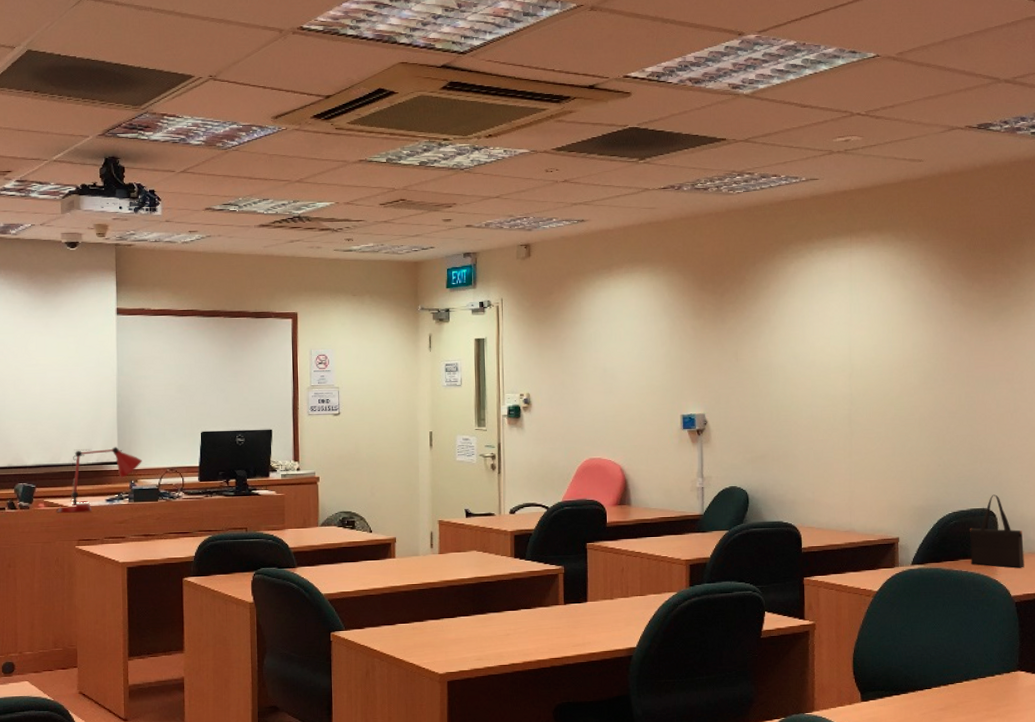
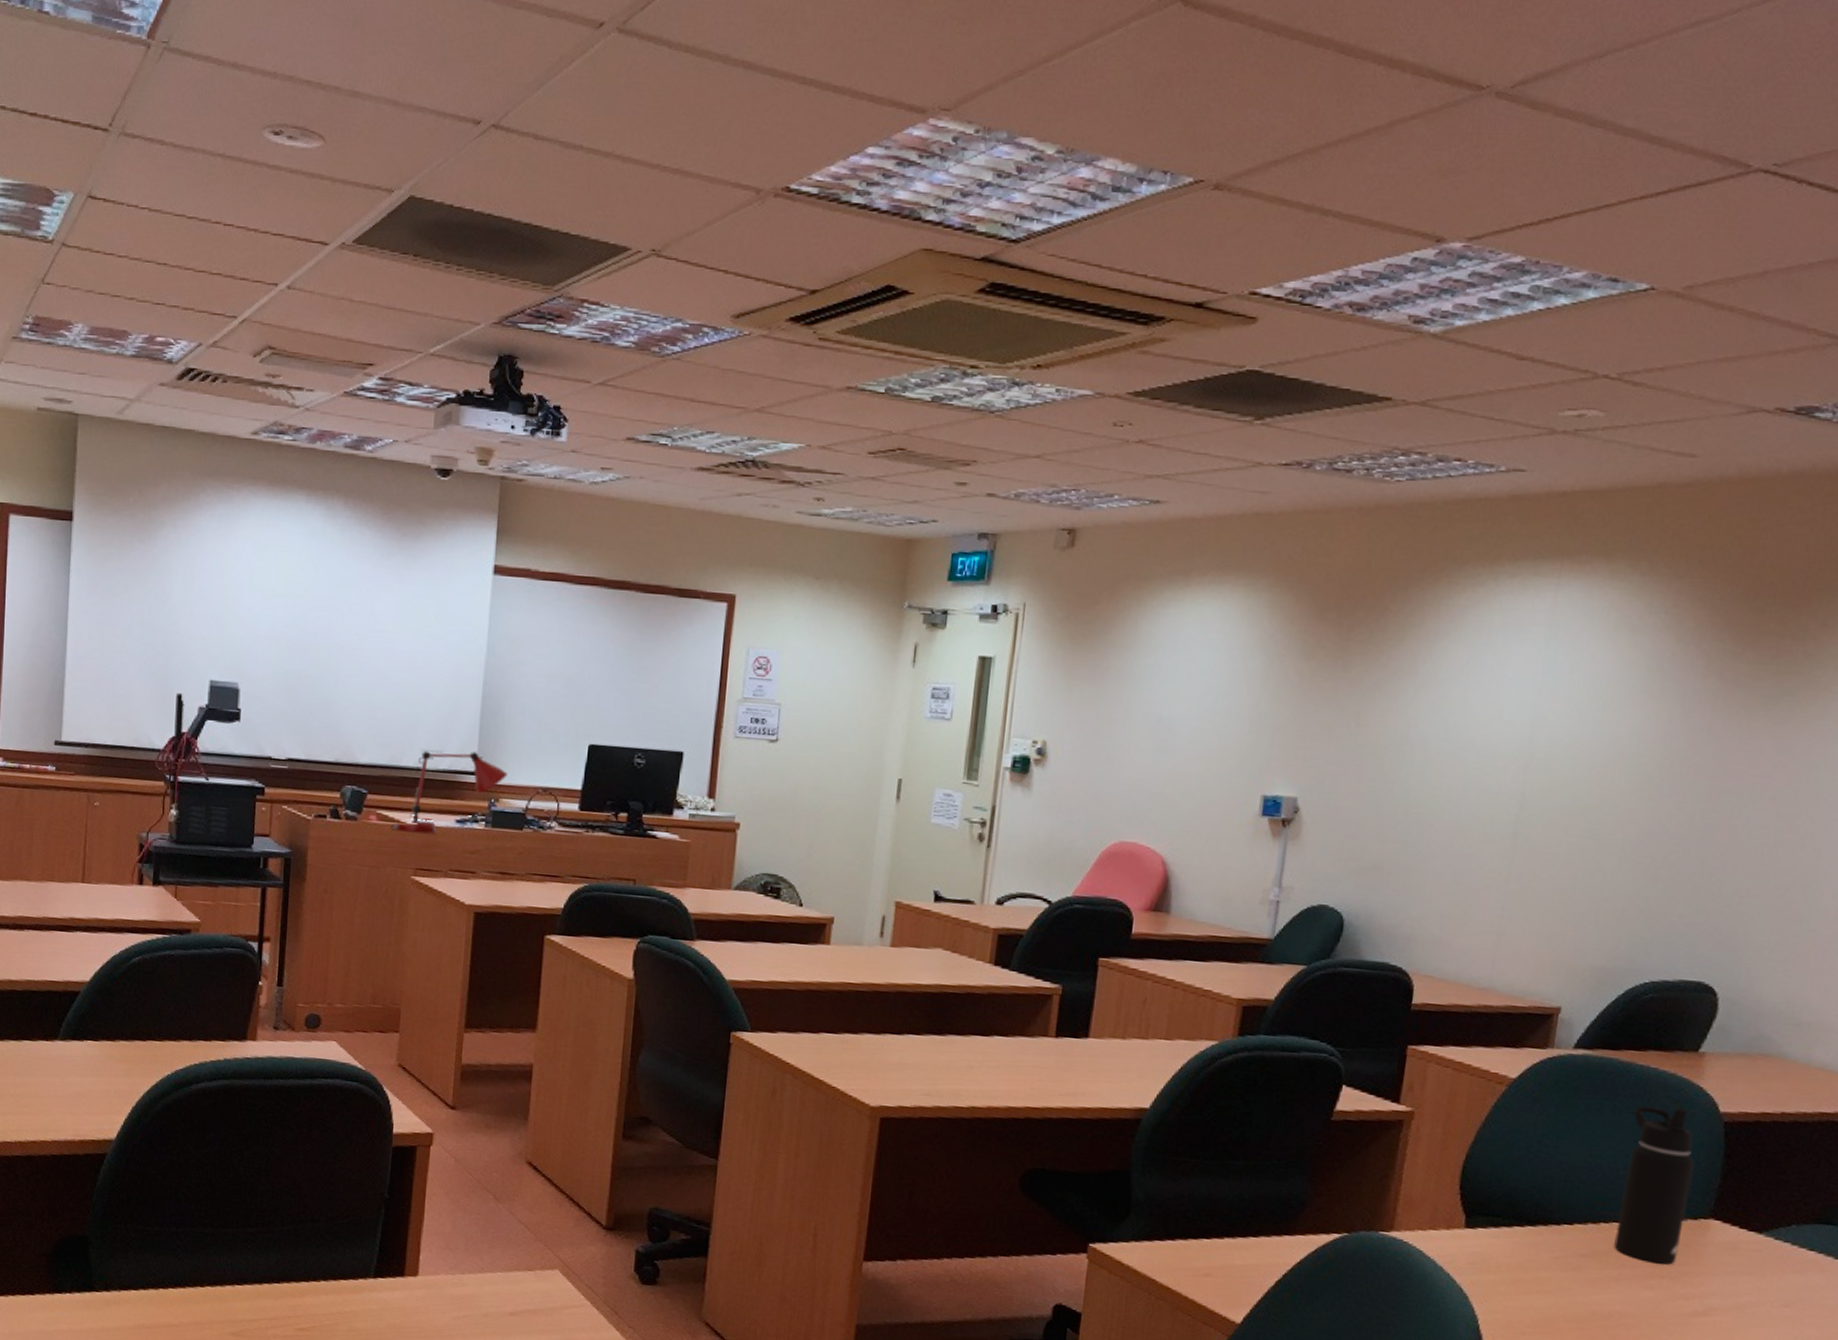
water bottle: none [957,596,1002,709] -> present [1614,1105,1695,1265]
tote bag: present [970,494,1024,568] -> none [1665,963,1755,1075]

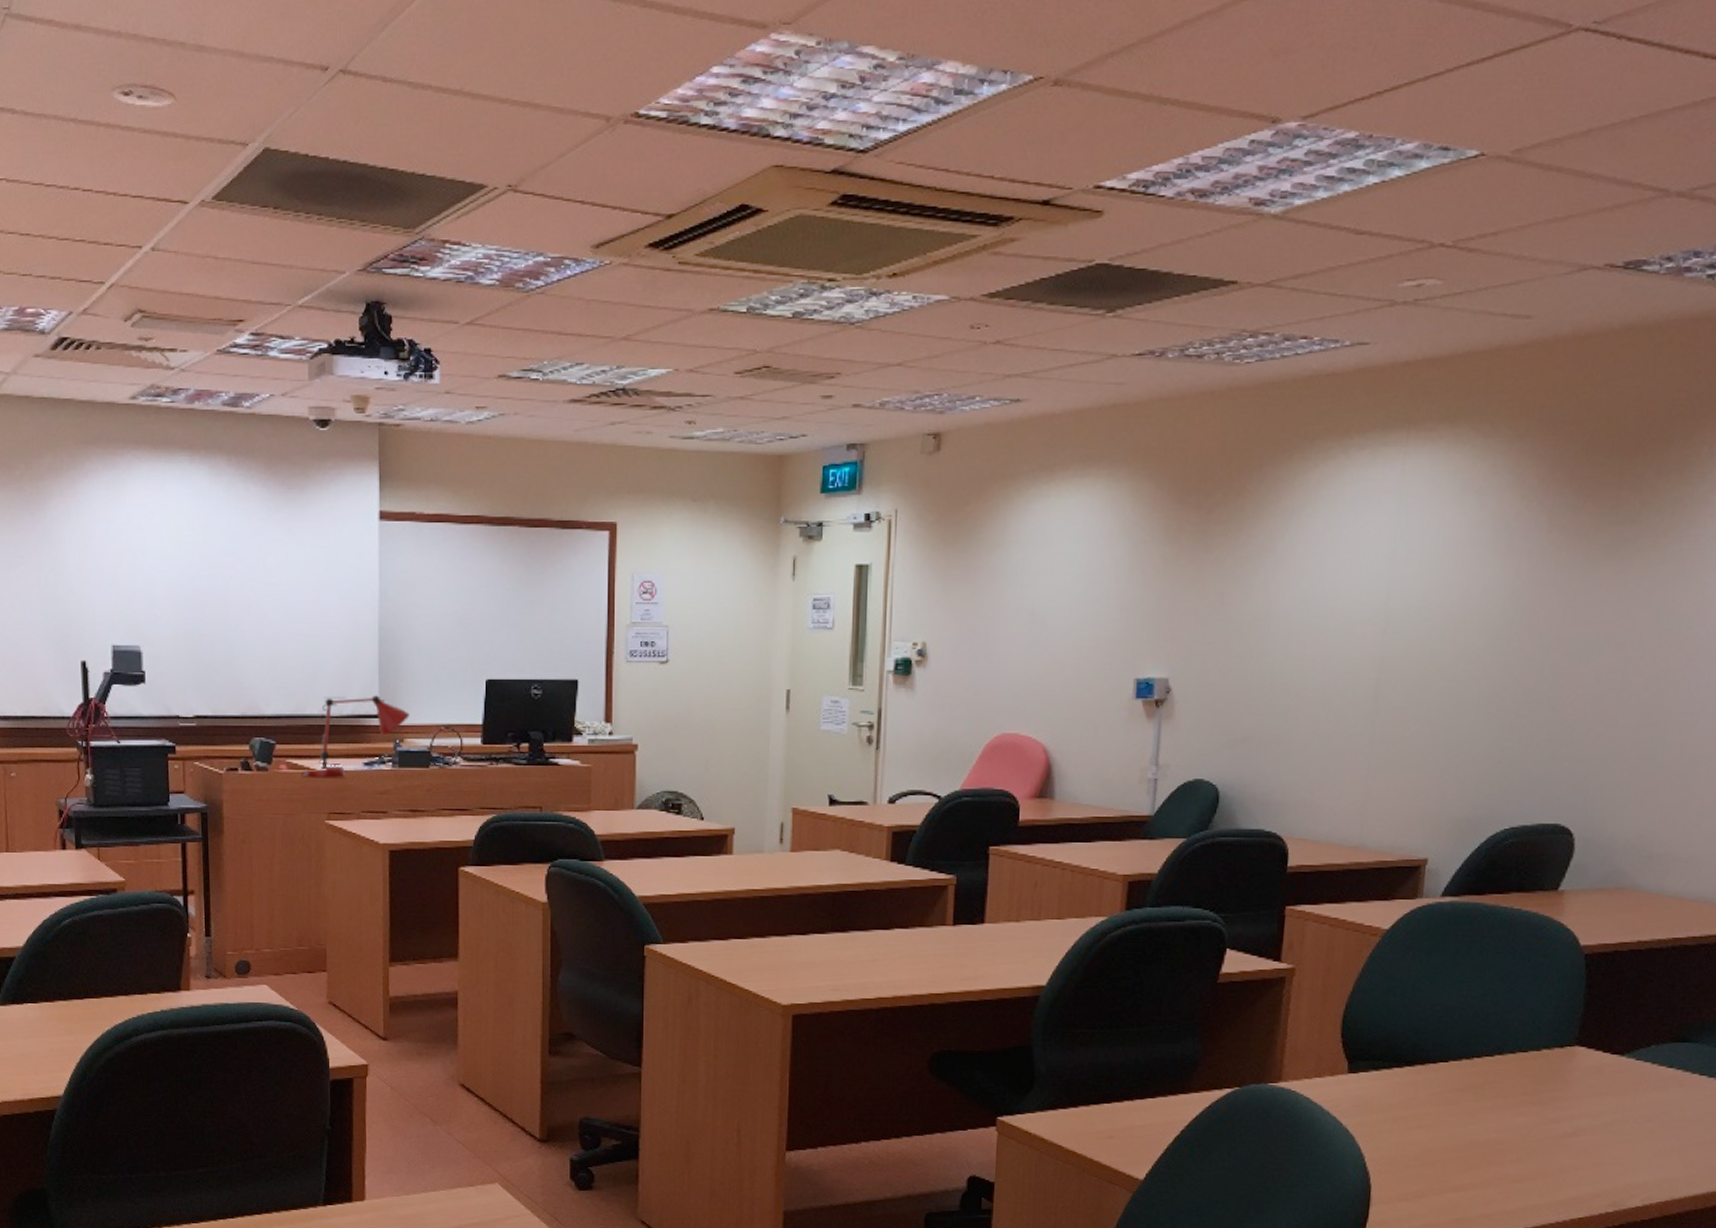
water bottle: present [1614,1105,1695,1265] -> none [1487,943,1559,1093]

